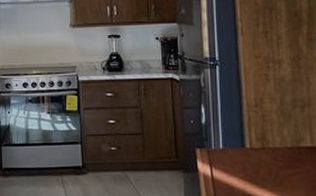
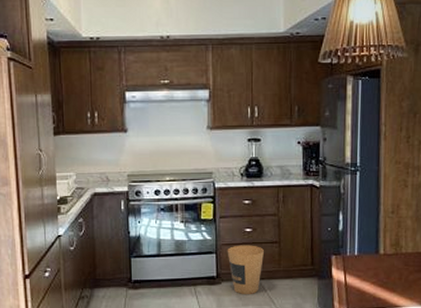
trash can: none [91,136,128,185] -> present [227,245,264,294]

